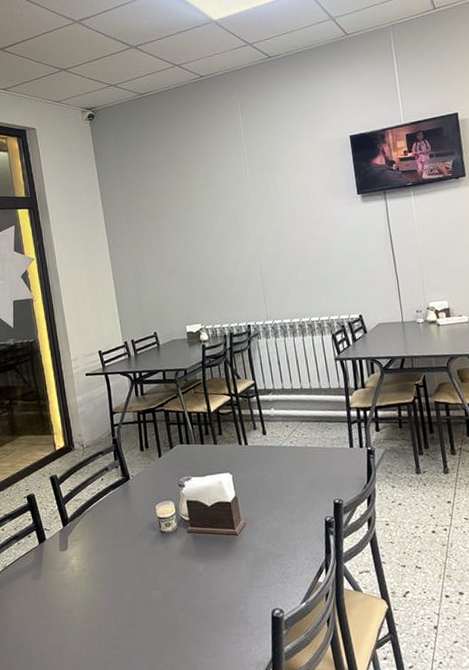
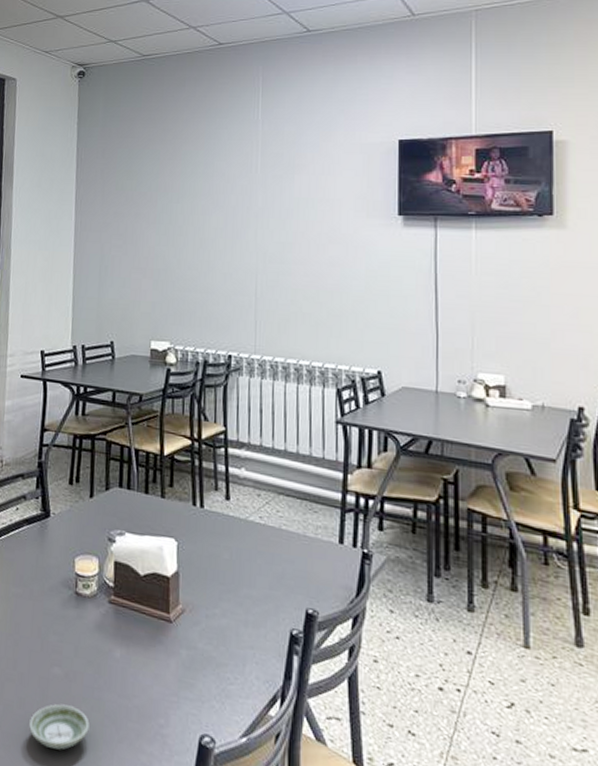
saucer: none [142,616,189,651] -> present [29,703,90,750]

